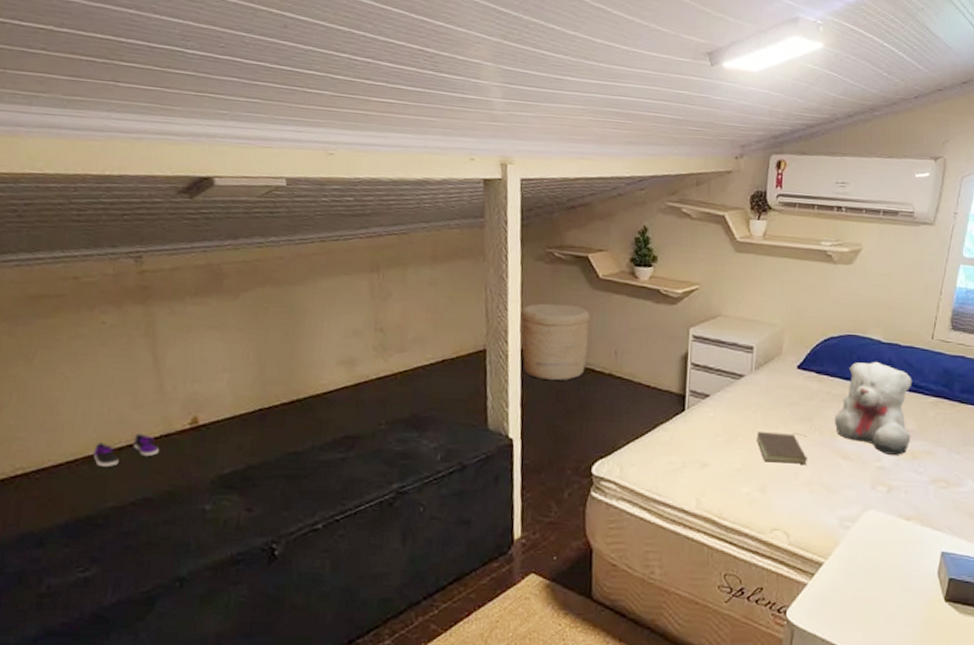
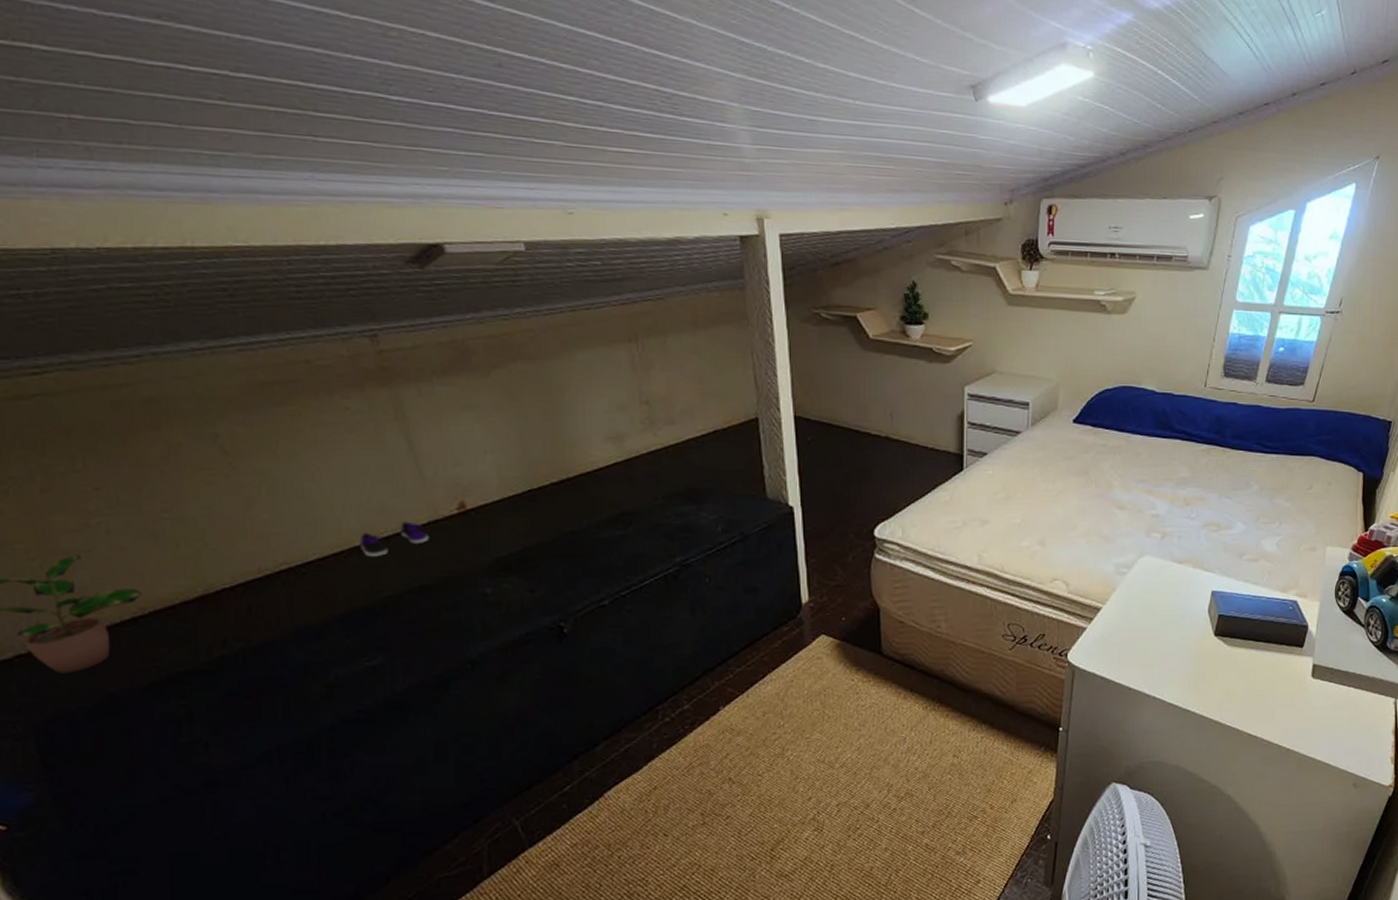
basket: present [520,303,590,381] -> none [791,367,863,447]
book: present [757,432,807,464] -> none [1035,486,1084,516]
teddy bear: present [834,361,912,455] -> none [1110,411,1186,502]

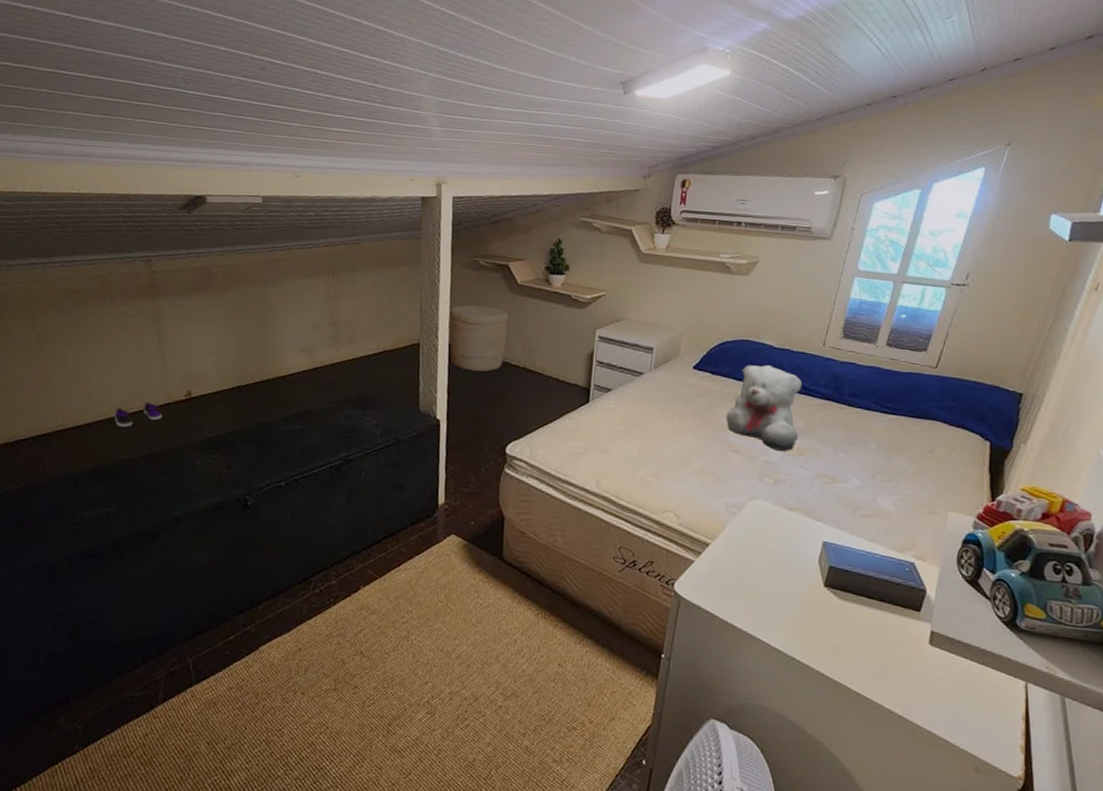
basket: none [791,367,863,447] -> present [449,305,509,372]
teddy bear: none [1110,411,1186,502] -> present [726,364,803,451]

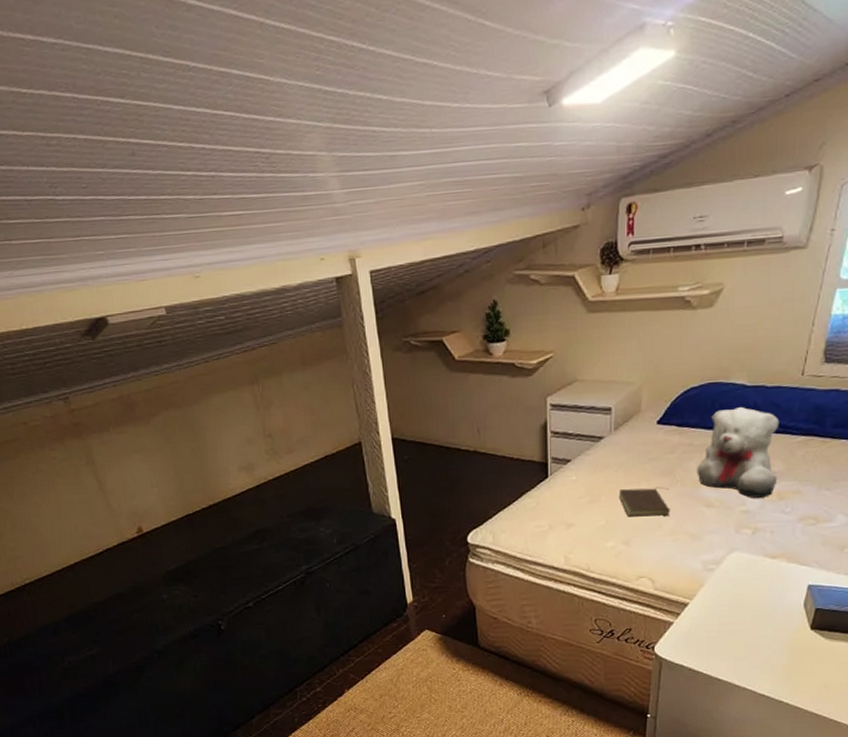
shoe: present [114,401,163,428] -> none [73,544,120,573]
basket: present [449,305,509,372] -> none [387,390,452,464]
book: none [653,424,699,455] -> present [619,486,670,517]

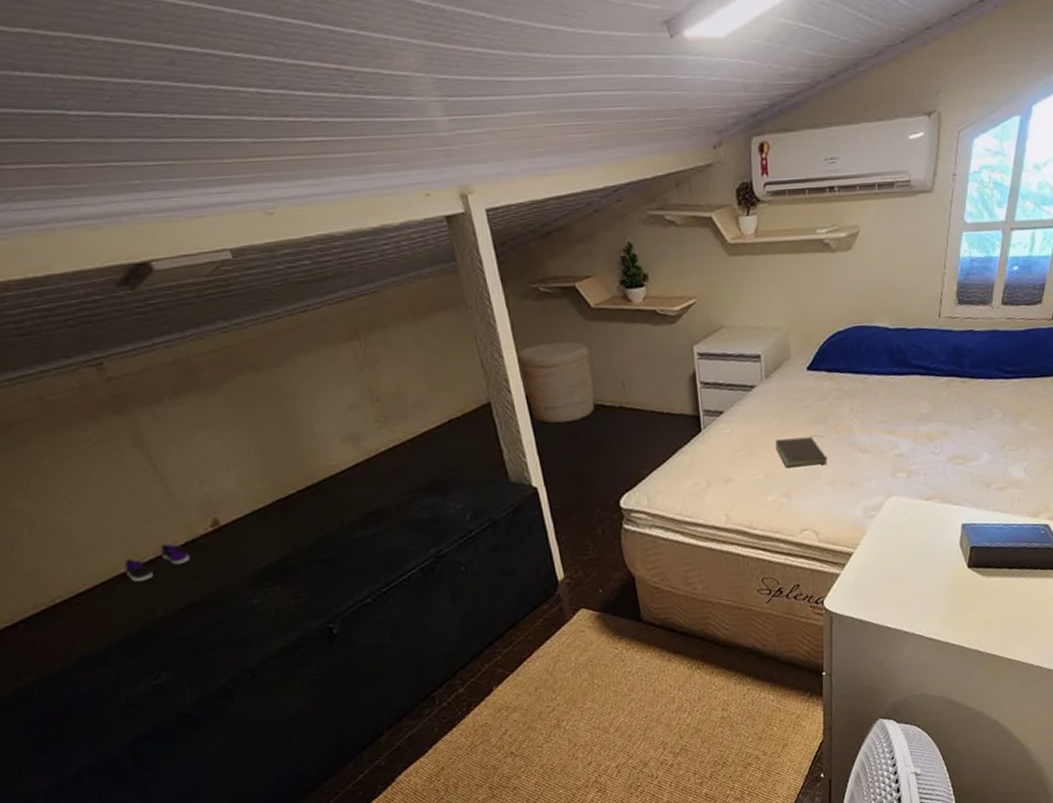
shoe: none [73,544,120,573] -> present [123,543,191,583]
basket: none [387,390,452,464] -> present [517,341,595,424]
teddy bear: present [697,406,780,498] -> none [849,349,925,441]

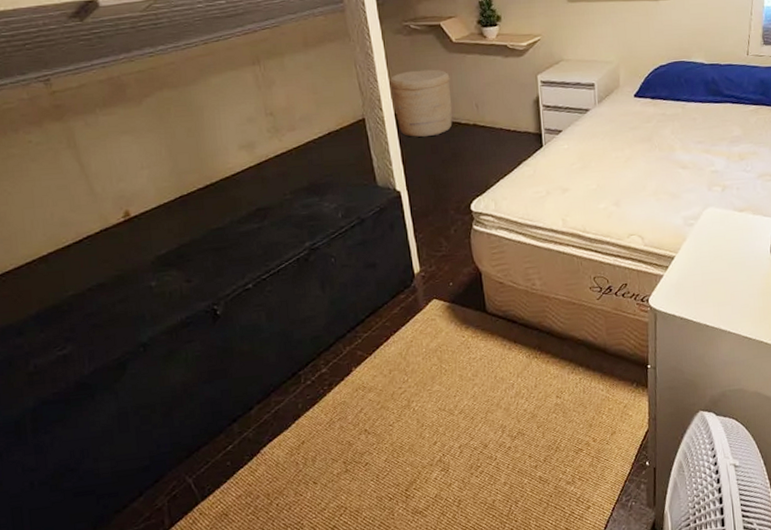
shoe: present [123,543,191,583] -> none [46,231,103,264]
book: present [775,434,827,468] -> none [607,152,652,180]

